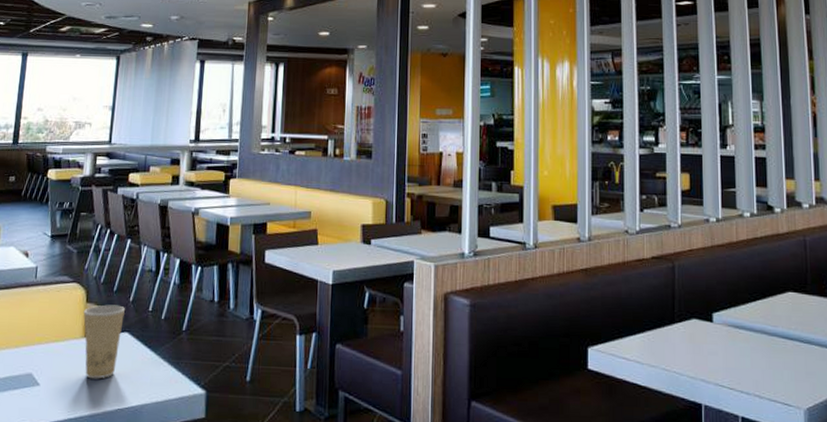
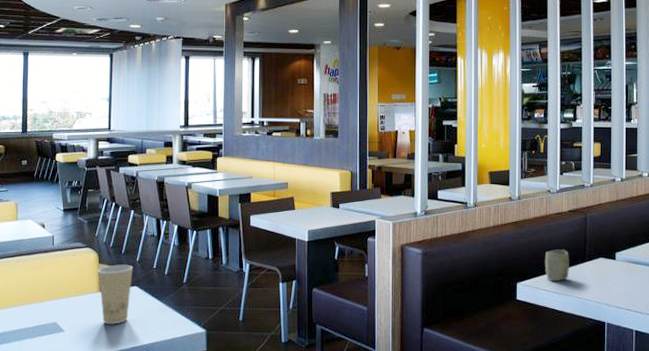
cup: none [622,306,655,348] -> present [544,249,570,282]

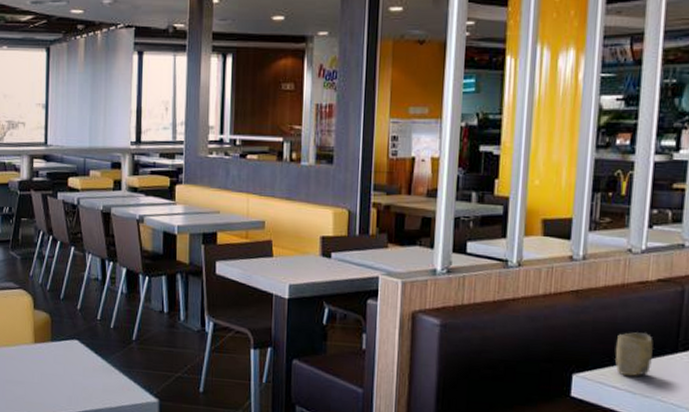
paper cup: present [97,264,134,325] -> none [31,312,74,384]

